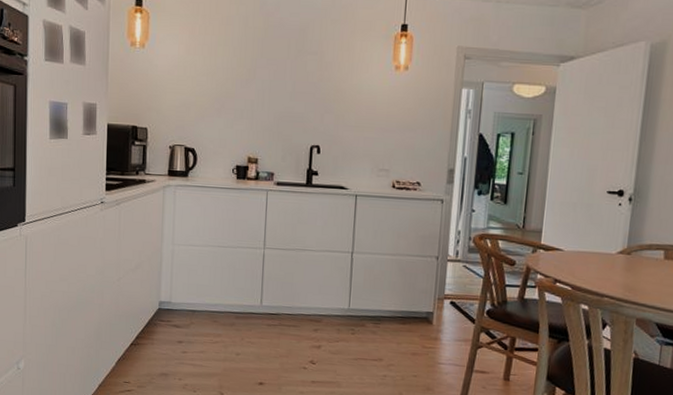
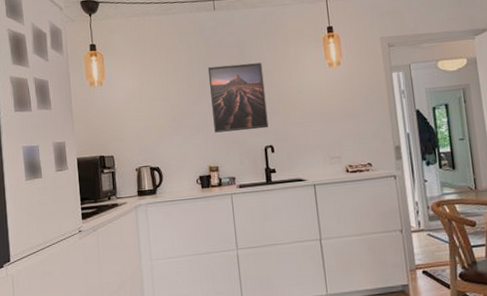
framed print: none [260,47,323,126] -> present [207,62,269,133]

